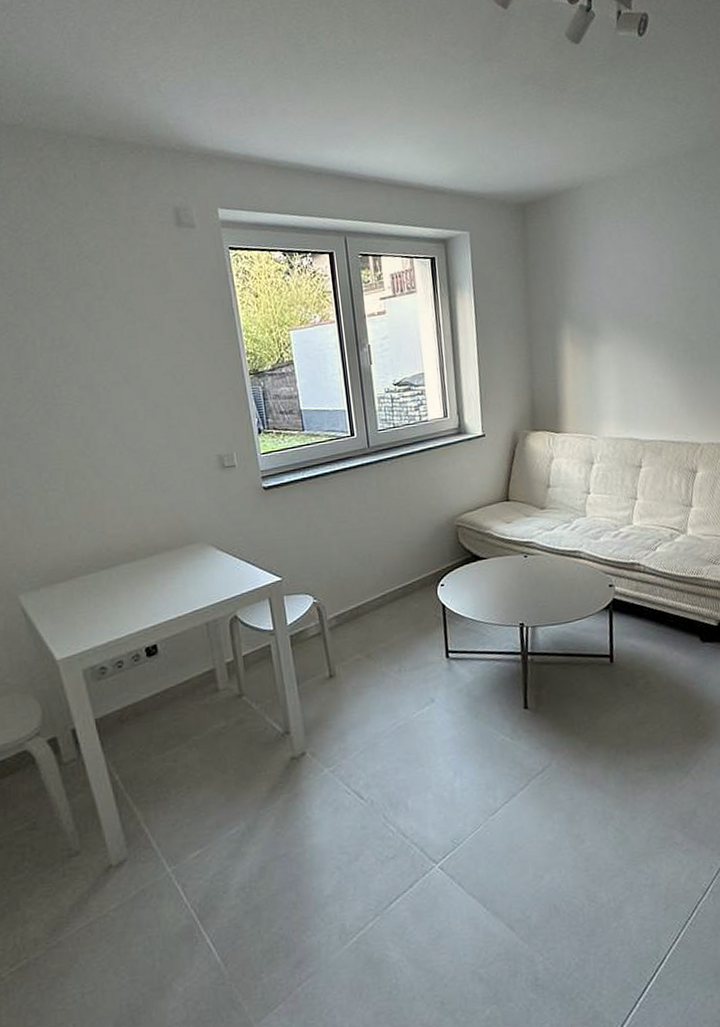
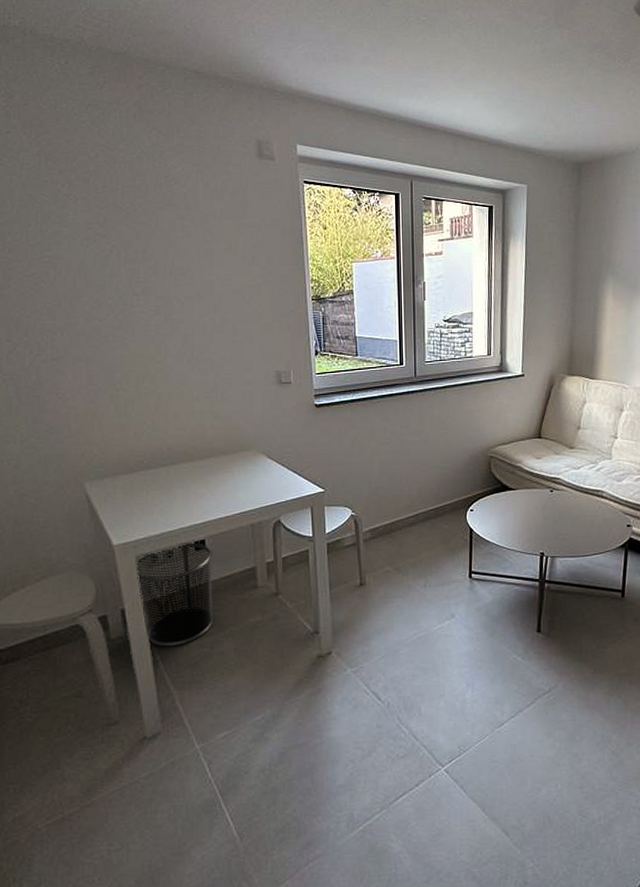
waste bin: none [83,649,174,765] -> present [136,542,214,647]

